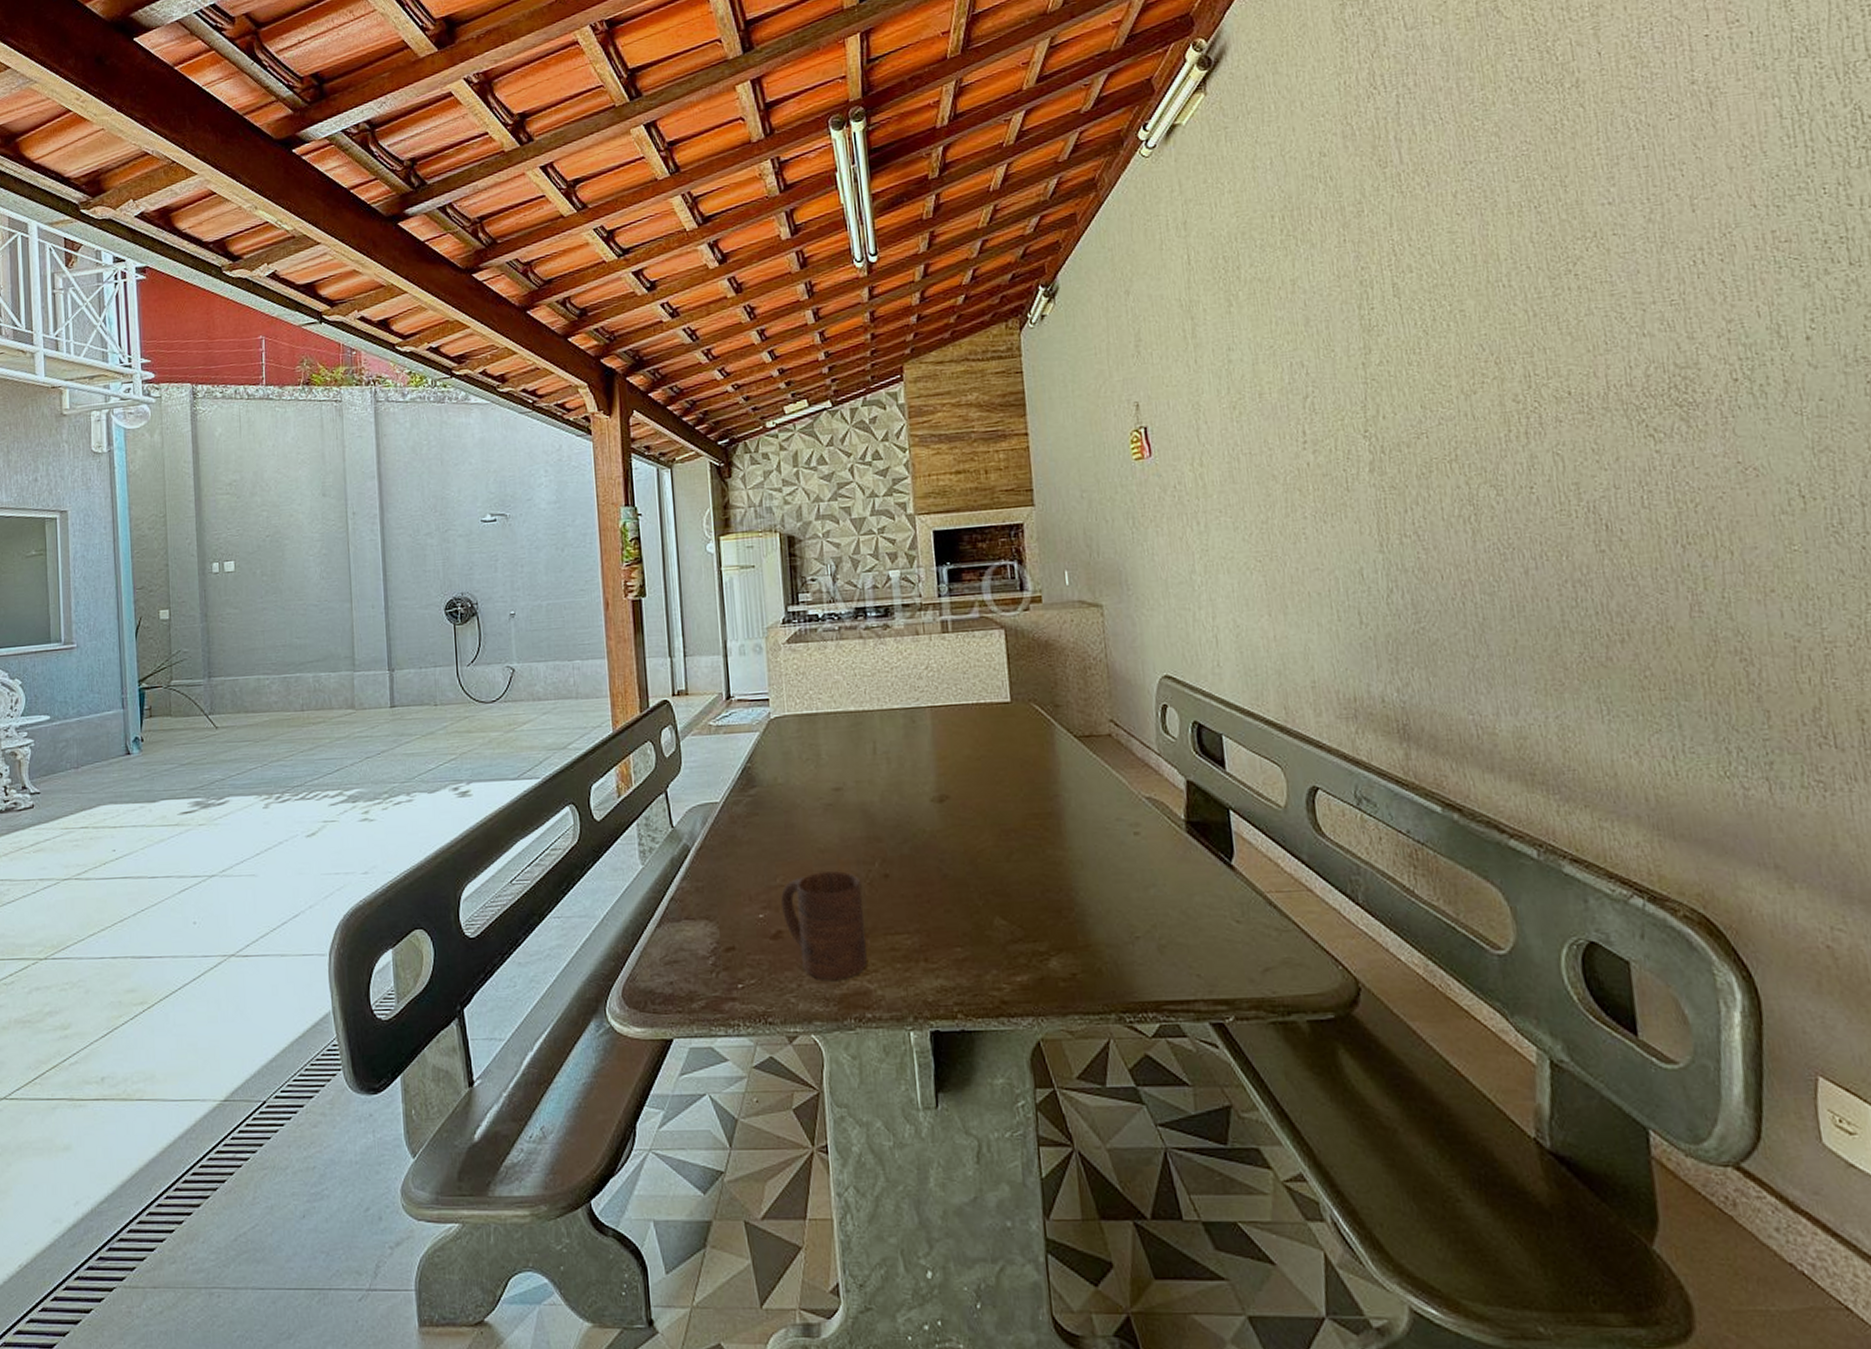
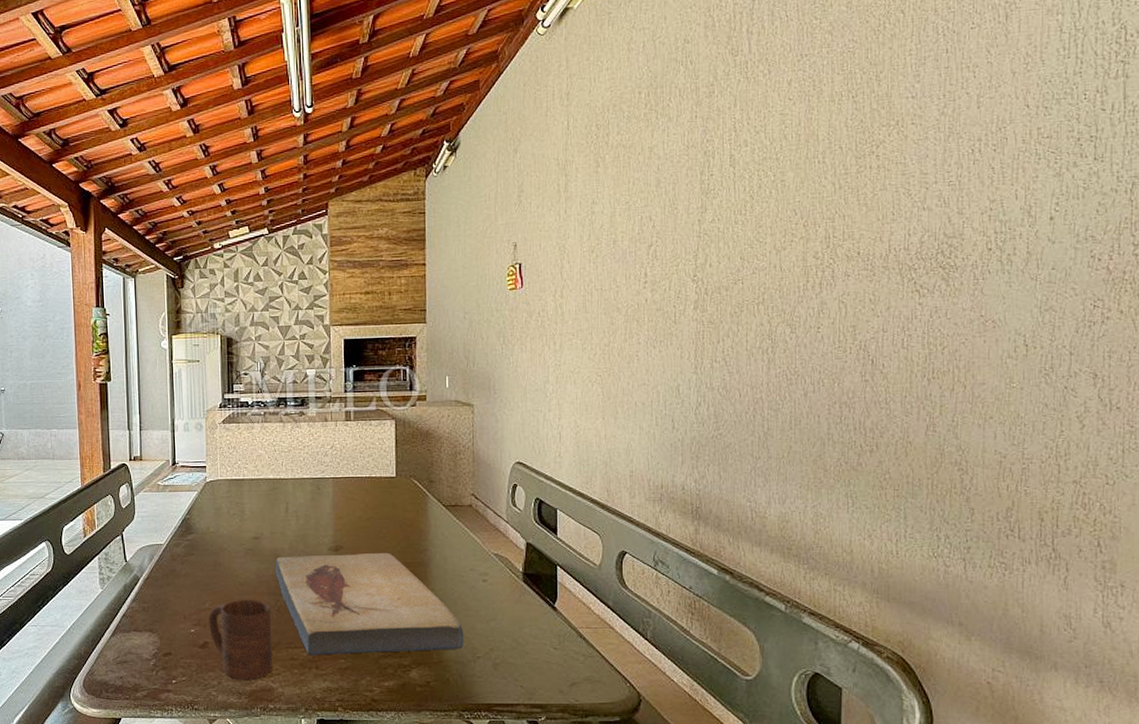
fish fossil: none [863,801,1116,944] -> present [275,552,463,656]

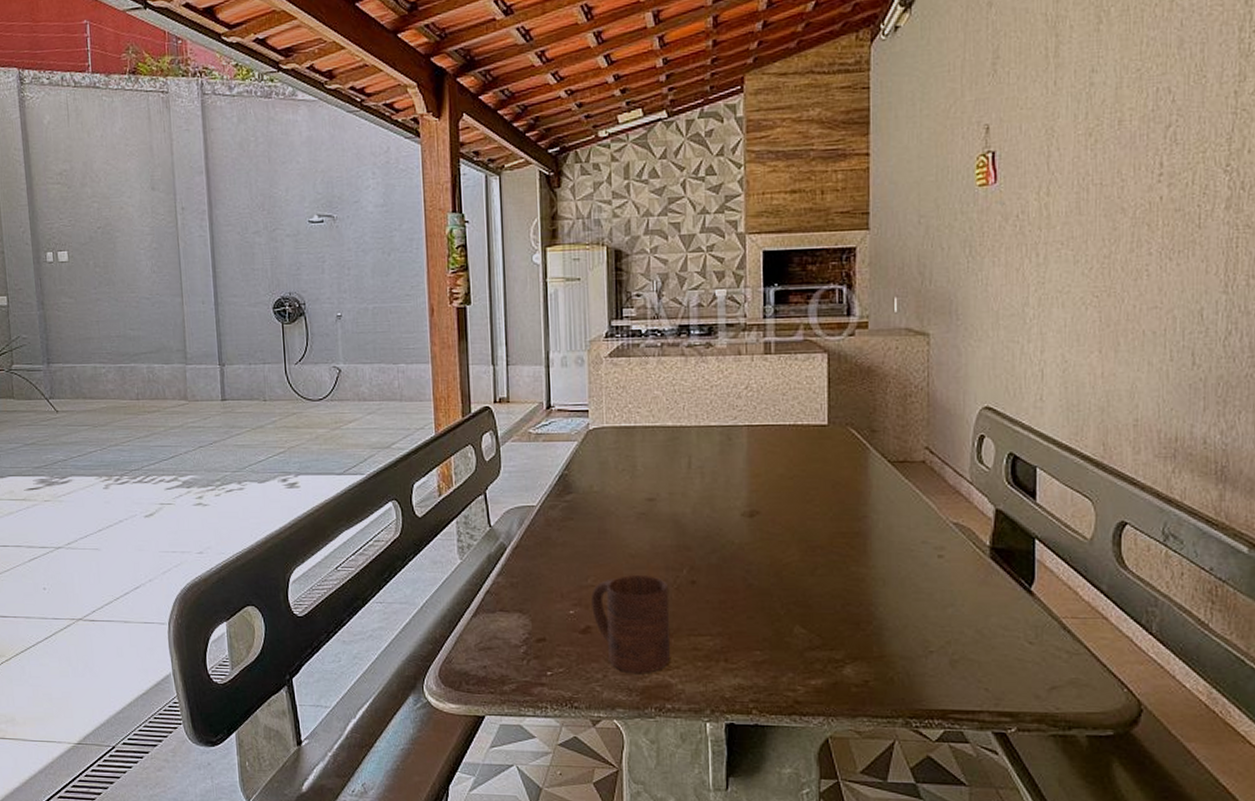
fish fossil: present [275,552,463,656] -> none [674,519,912,645]

